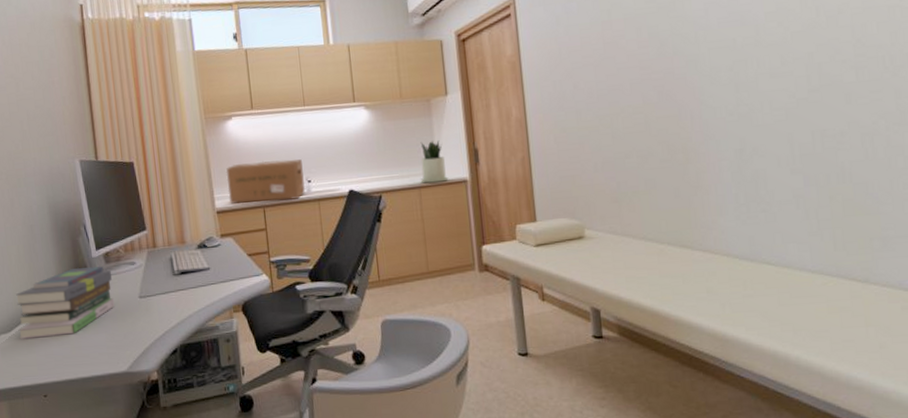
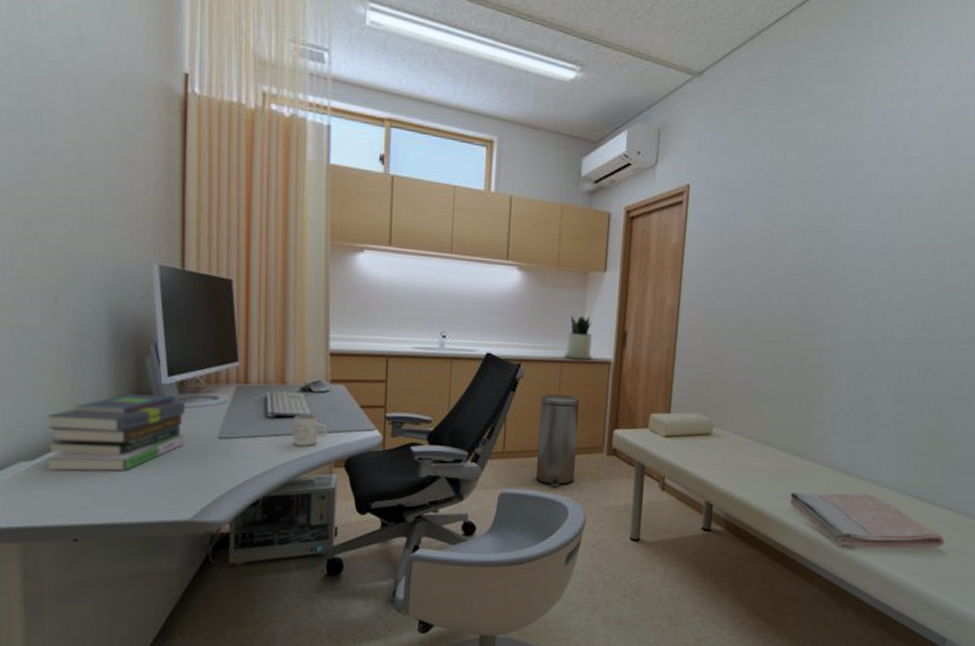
mug: none [195,267,224,297] -> present [292,414,328,446]
box: present [226,159,306,204] -> none [346,304,439,355]
pedal bin: none [405,218,451,309] -> present [535,393,579,487]
towel: none [686,280,893,344] -> present [790,491,945,550]

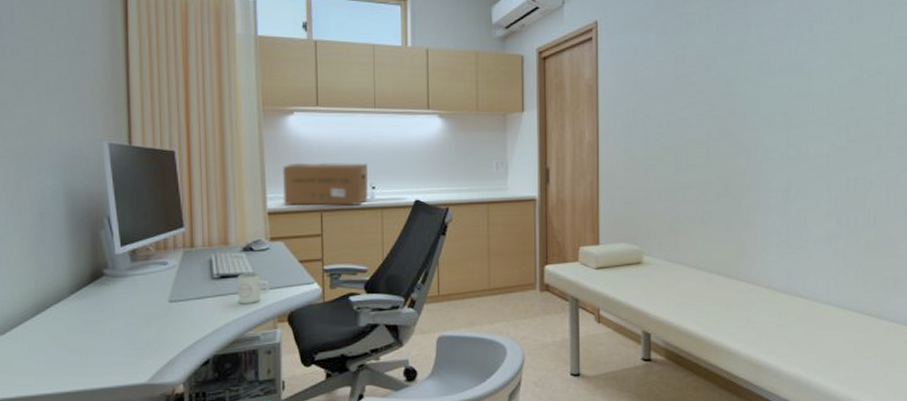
books: present [47,393,185,472] -> none [15,264,138,345]
box: none [346,304,439,355] -> present [282,162,369,207]
pedal bin: present [535,393,579,487] -> none [470,234,510,327]
planter: present [563,315,593,360] -> none [489,157,518,199]
towel: present [790,491,945,550] -> none [729,312,896,371]

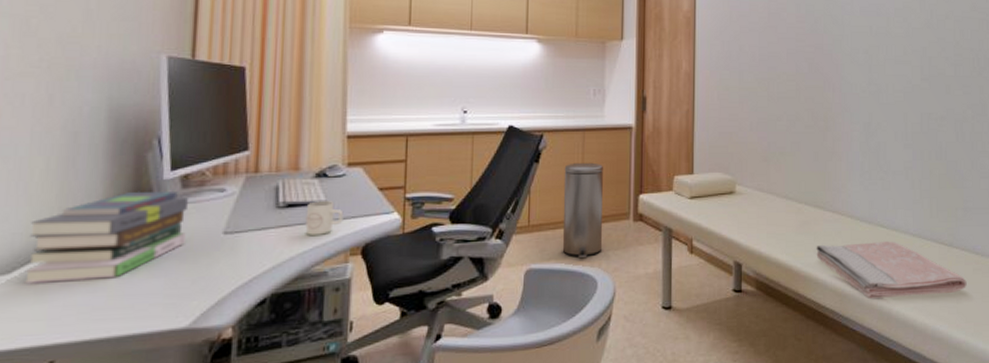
books: none [15,264,138,345] -> present [25,191,188,285]
box: present [282,162,369,207] -> none [365,84,460,131]
pedal bin: none [470,234,510,327] -> present [562,162,603,259]
towel: none [729,312,896,371] -> present [816,241,967,300]

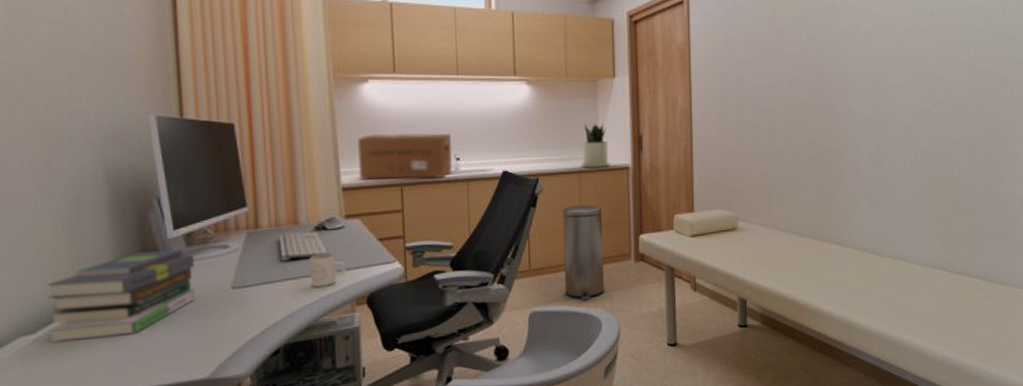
box: none [365,84,460,131] -> present [356,133,453,181]
planter: none [585,84,615,126] -> present [581,124,611,168]
towel: present [816,241,967,300] -> none [822,272,978,330]

